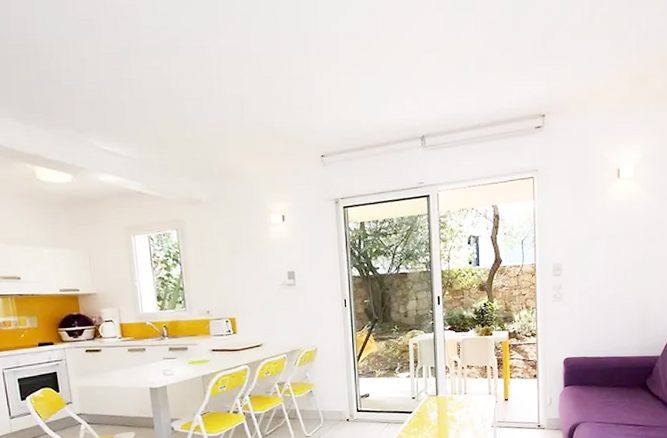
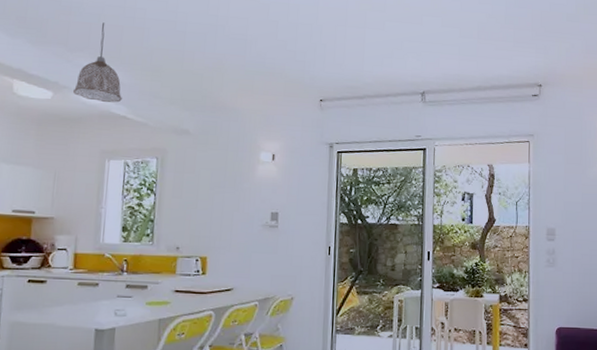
pendant lamp: none [90,98,135,180] -> present [73,22,122,103]

